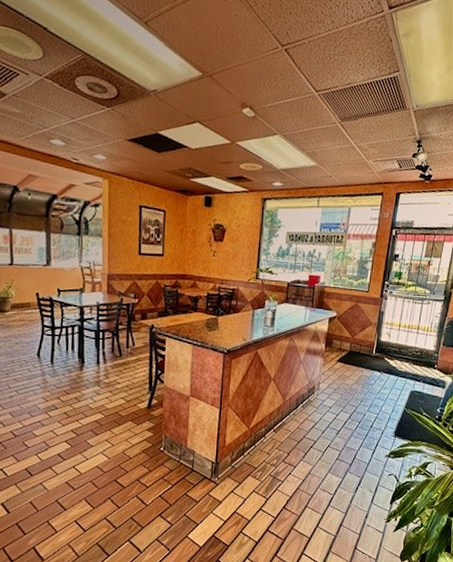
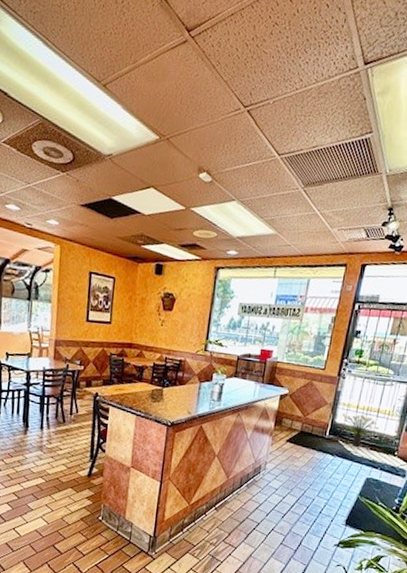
potted plant: none [388,332,420,362] -> present [344,414,379,447]

